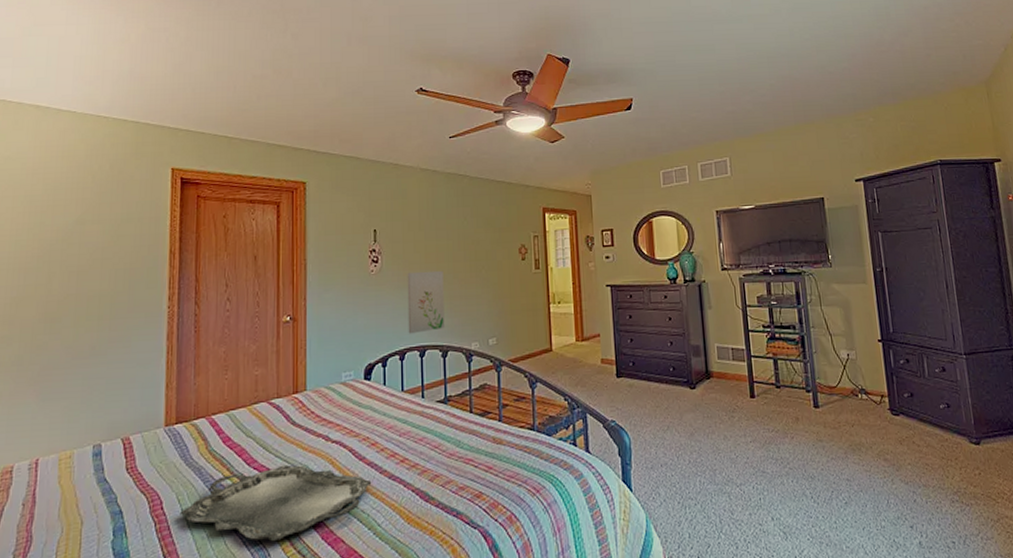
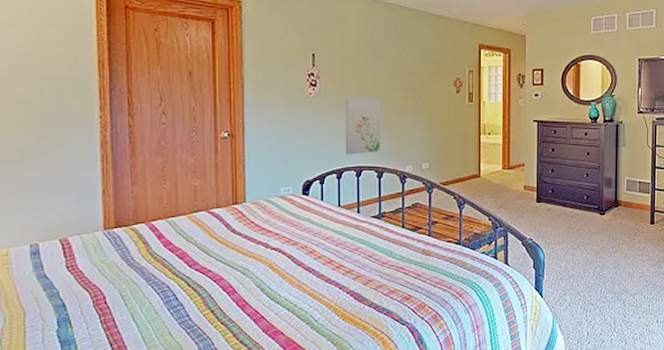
serving tray: present [179,464,372,542] -> none [123,267,310,333]

